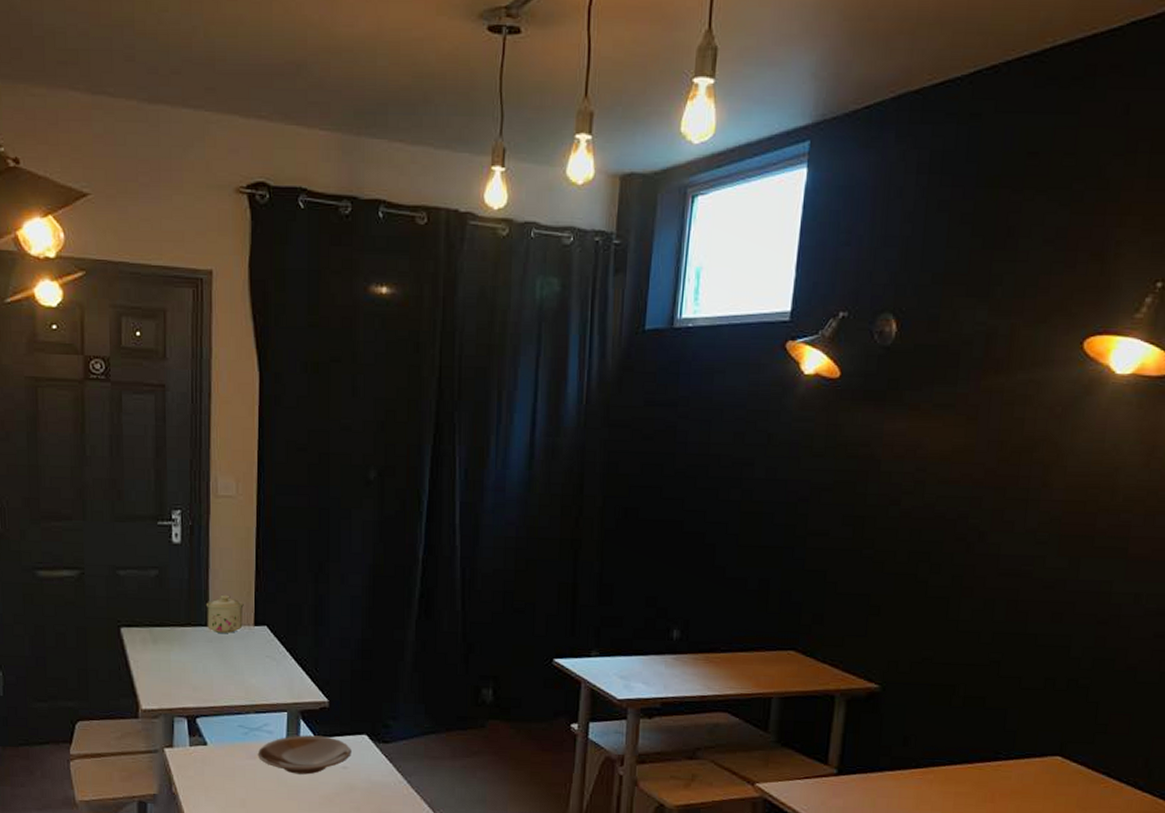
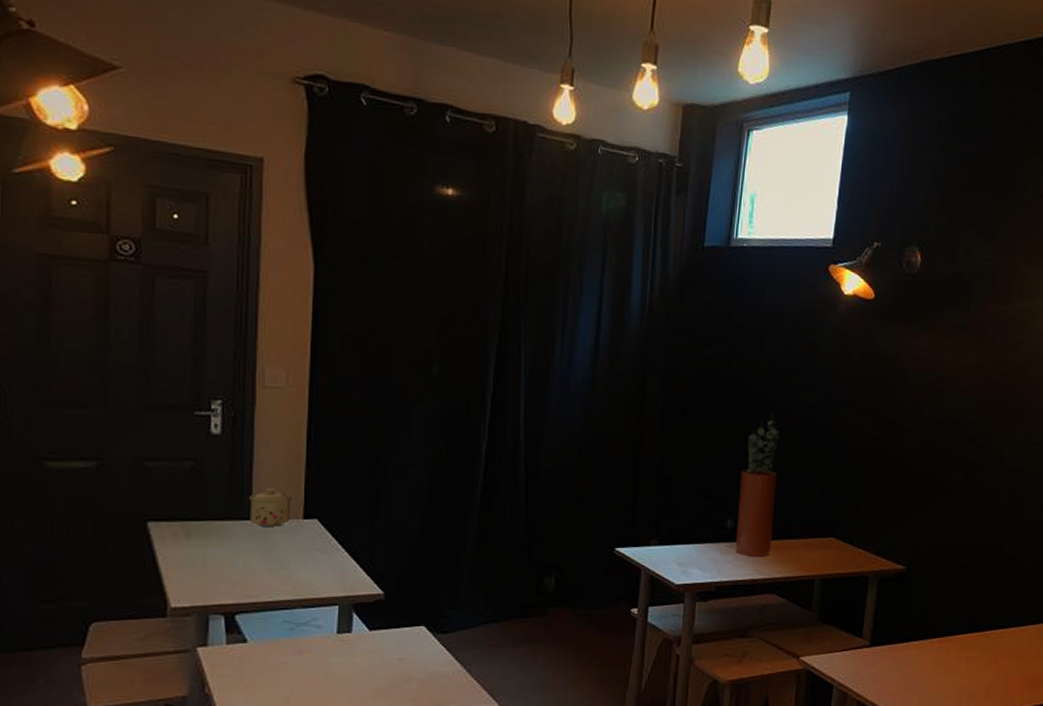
saucer: present [257,735,351,775] -> none [304,628,408,668]
vase: none [683,512,731,671] -> present [736,414,780,556]

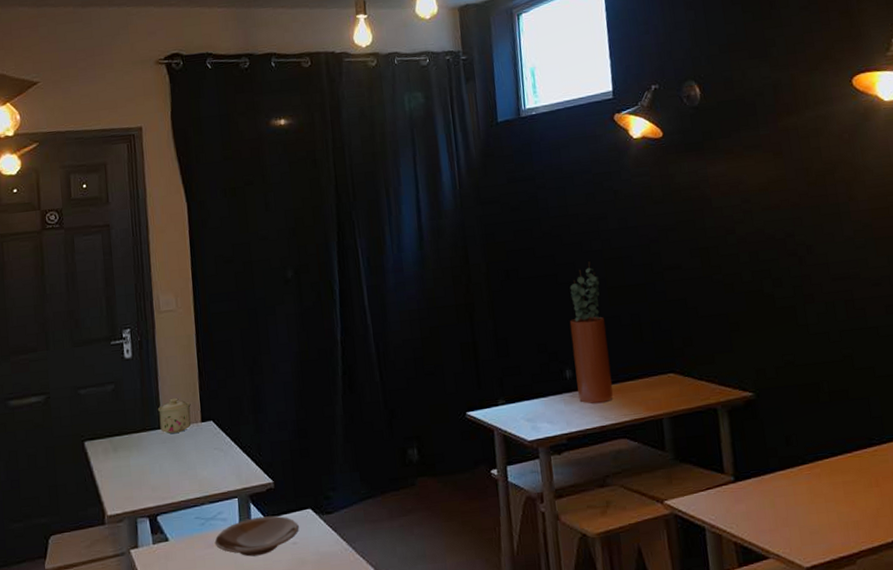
saucer: none [304,628,408,668] -> present [214,515,299,557]

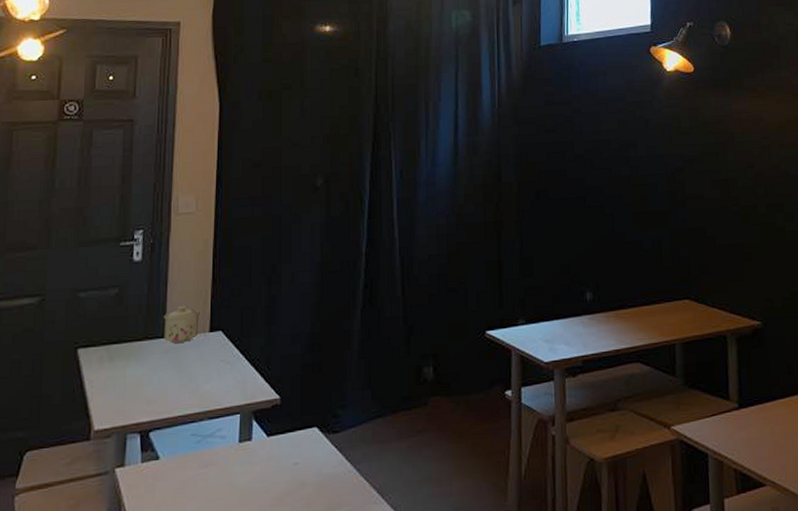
saucer: present [214,515,299,557] -> none [209,433,302,478]
vase: present [569,261,614,404] -> none [593,186,631,327]

